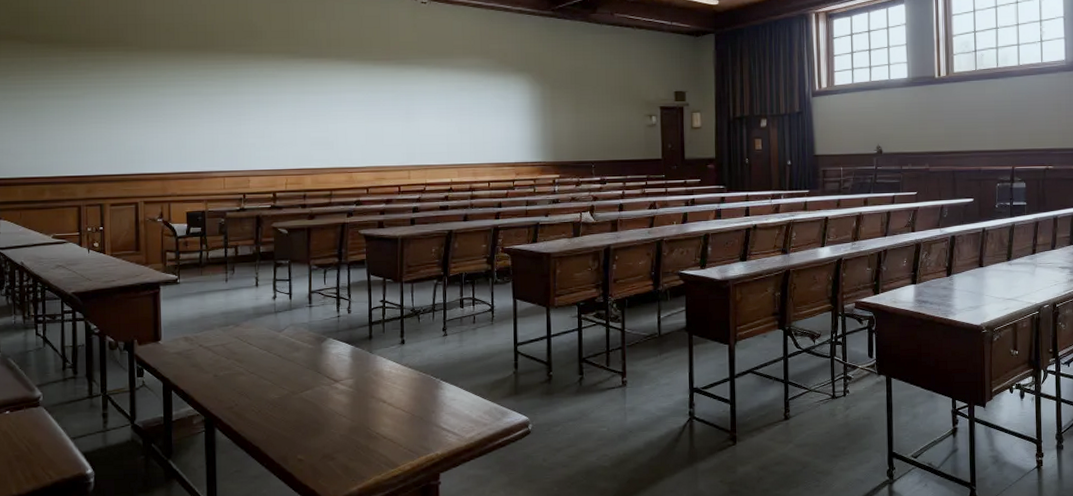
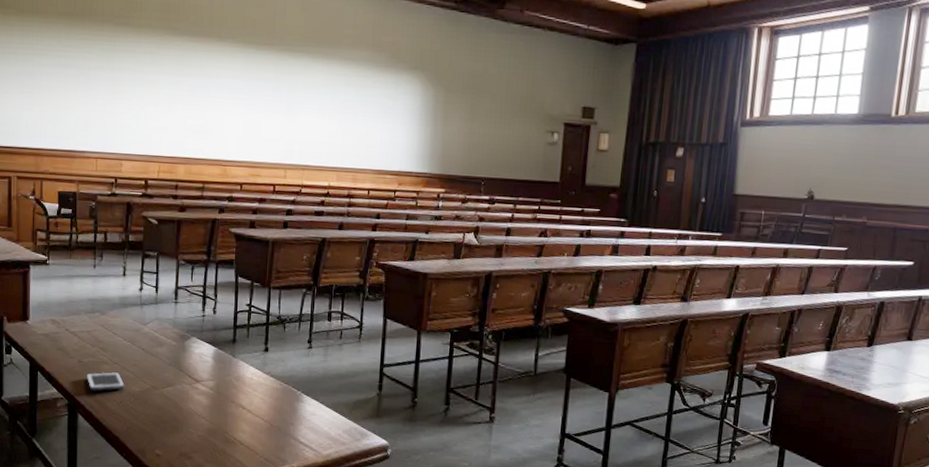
cell phone: none [222,382,264,404] -> present [86,371,126,391]

